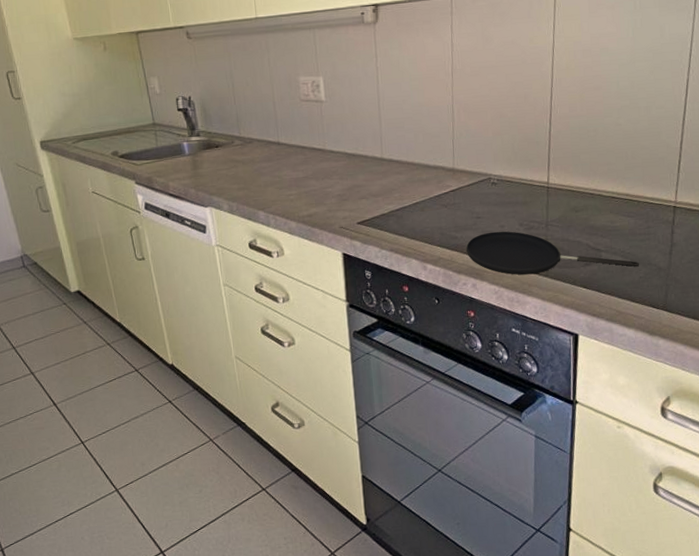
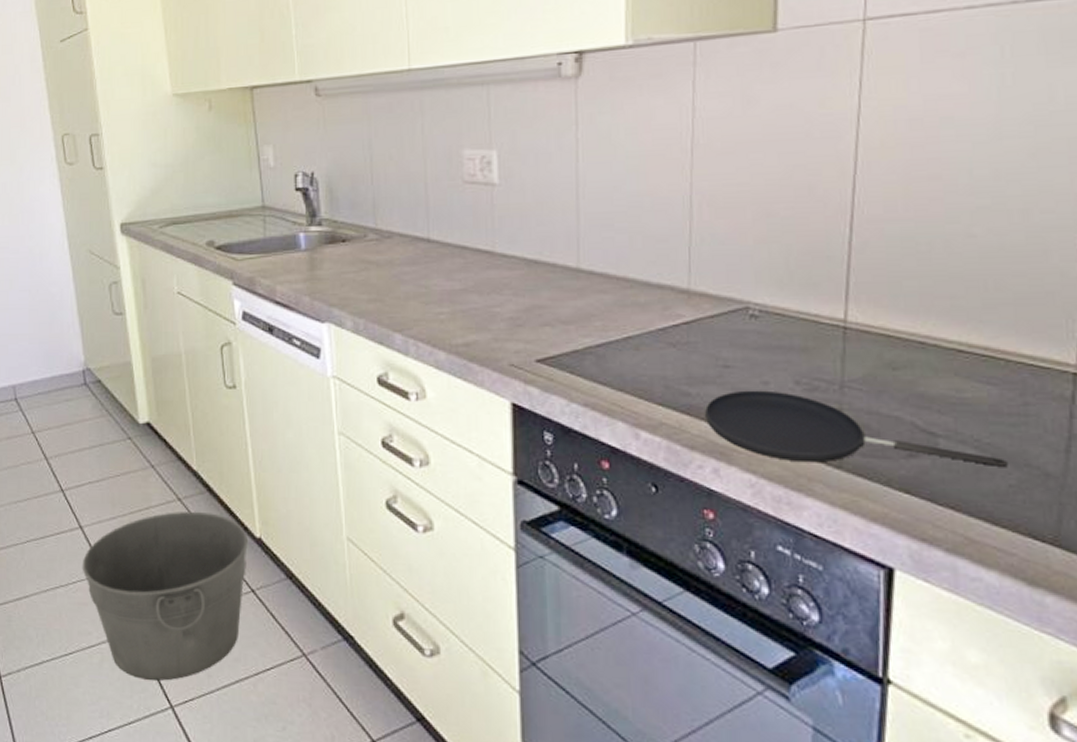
pan: none [36,351,164,475] -> present [82,511,248,681]

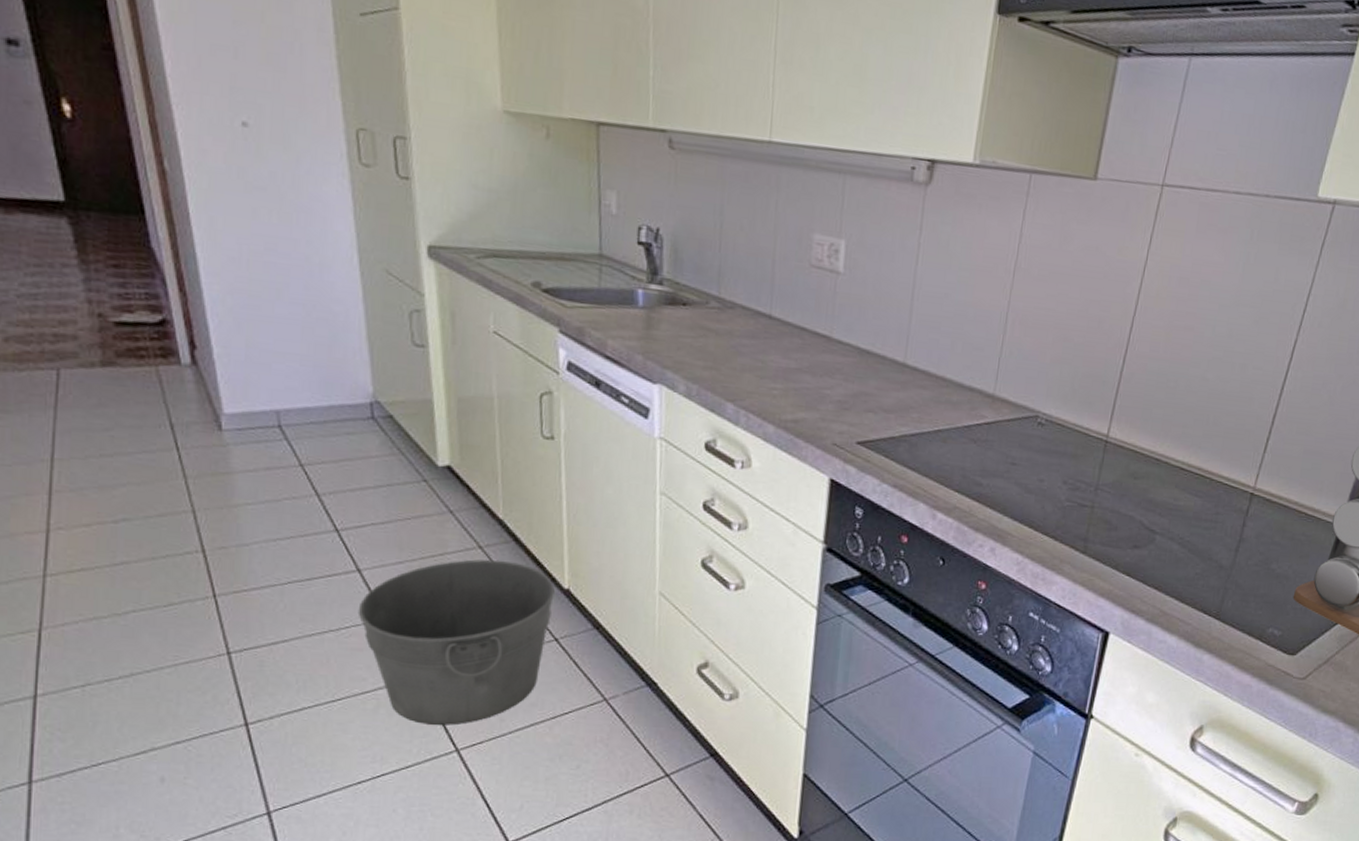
frying pan: present [705,390,1010,466] -> none [991,485,1199,559]

